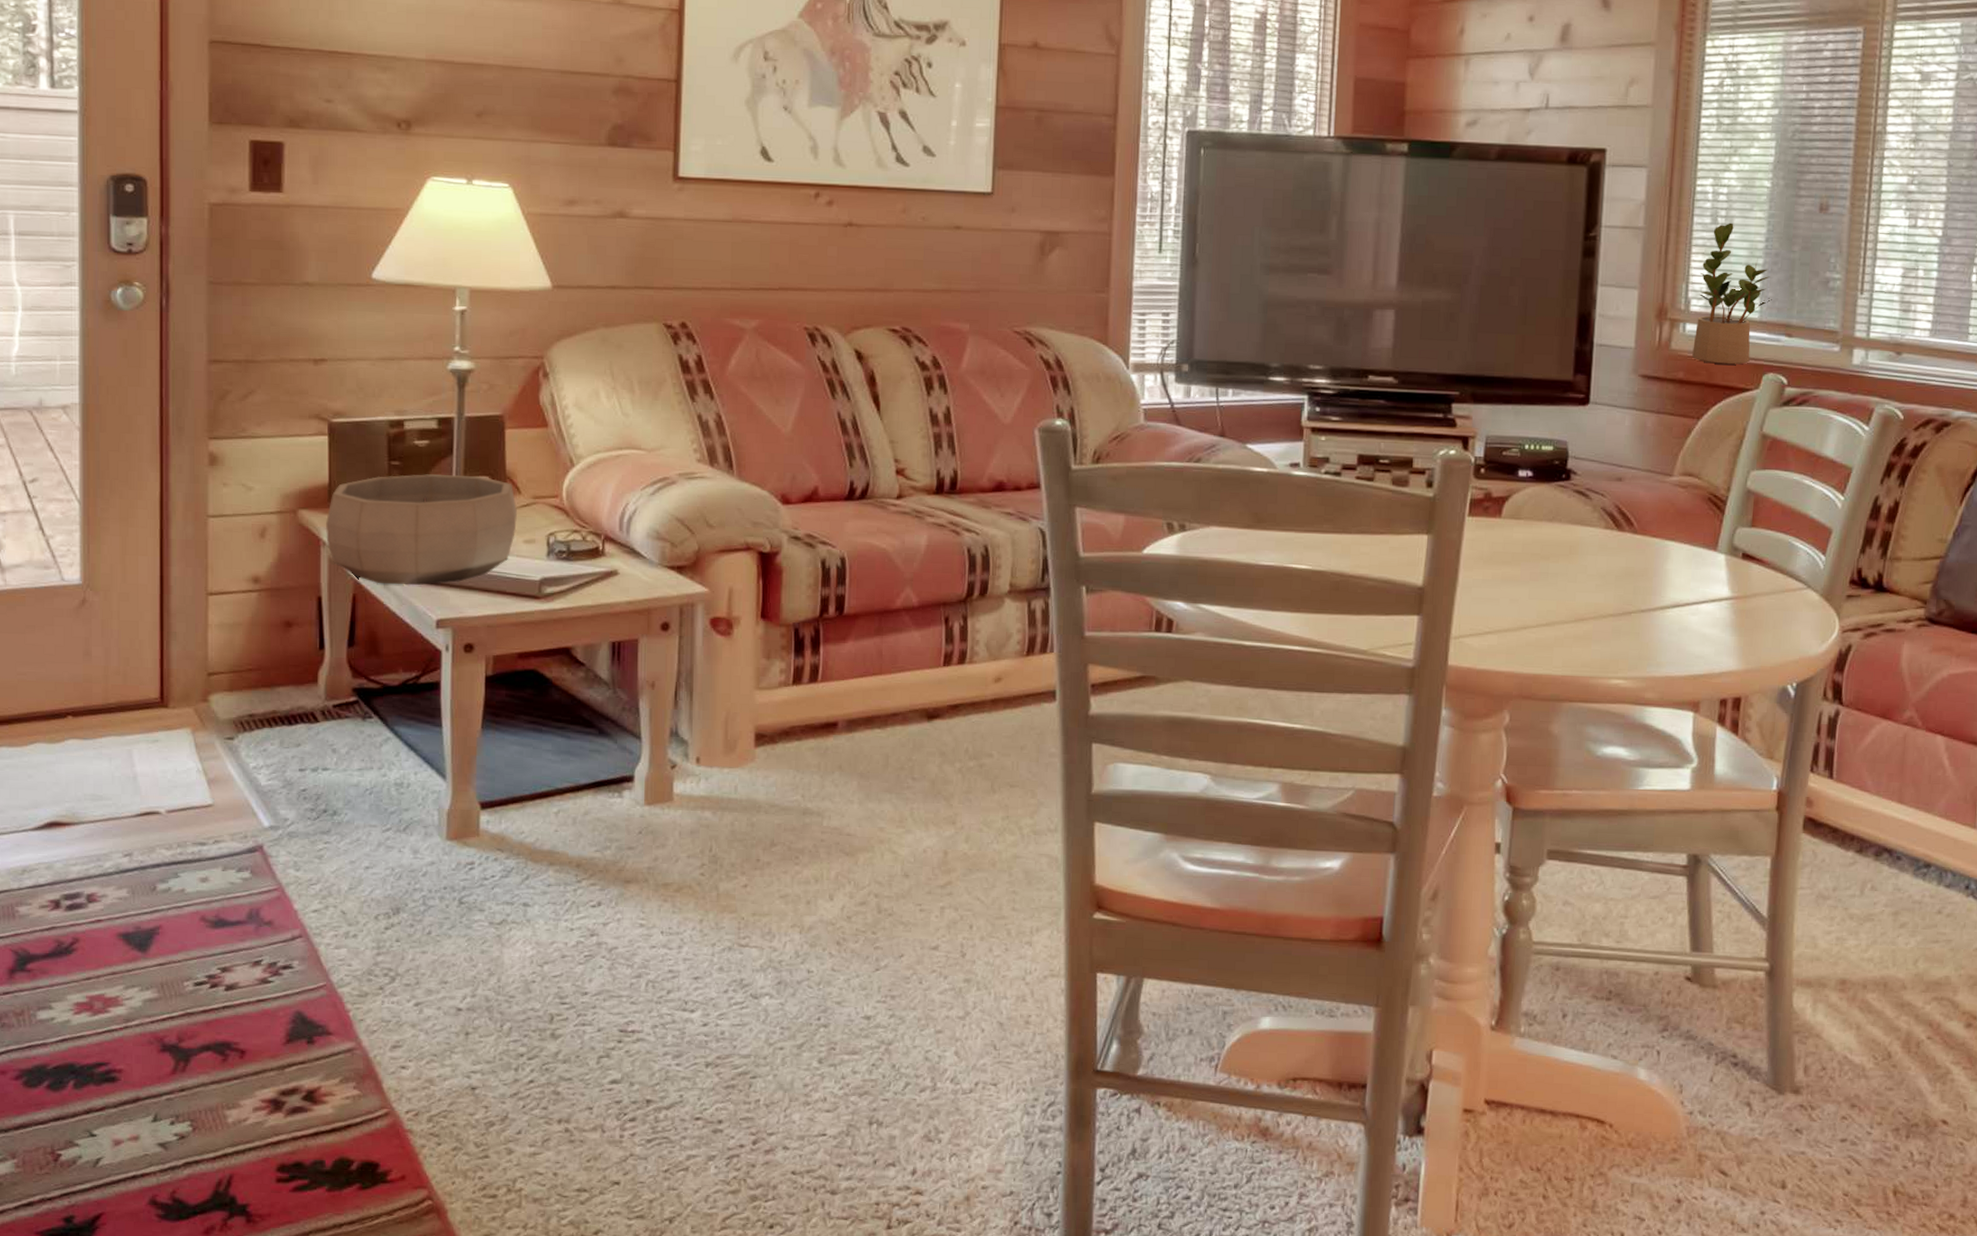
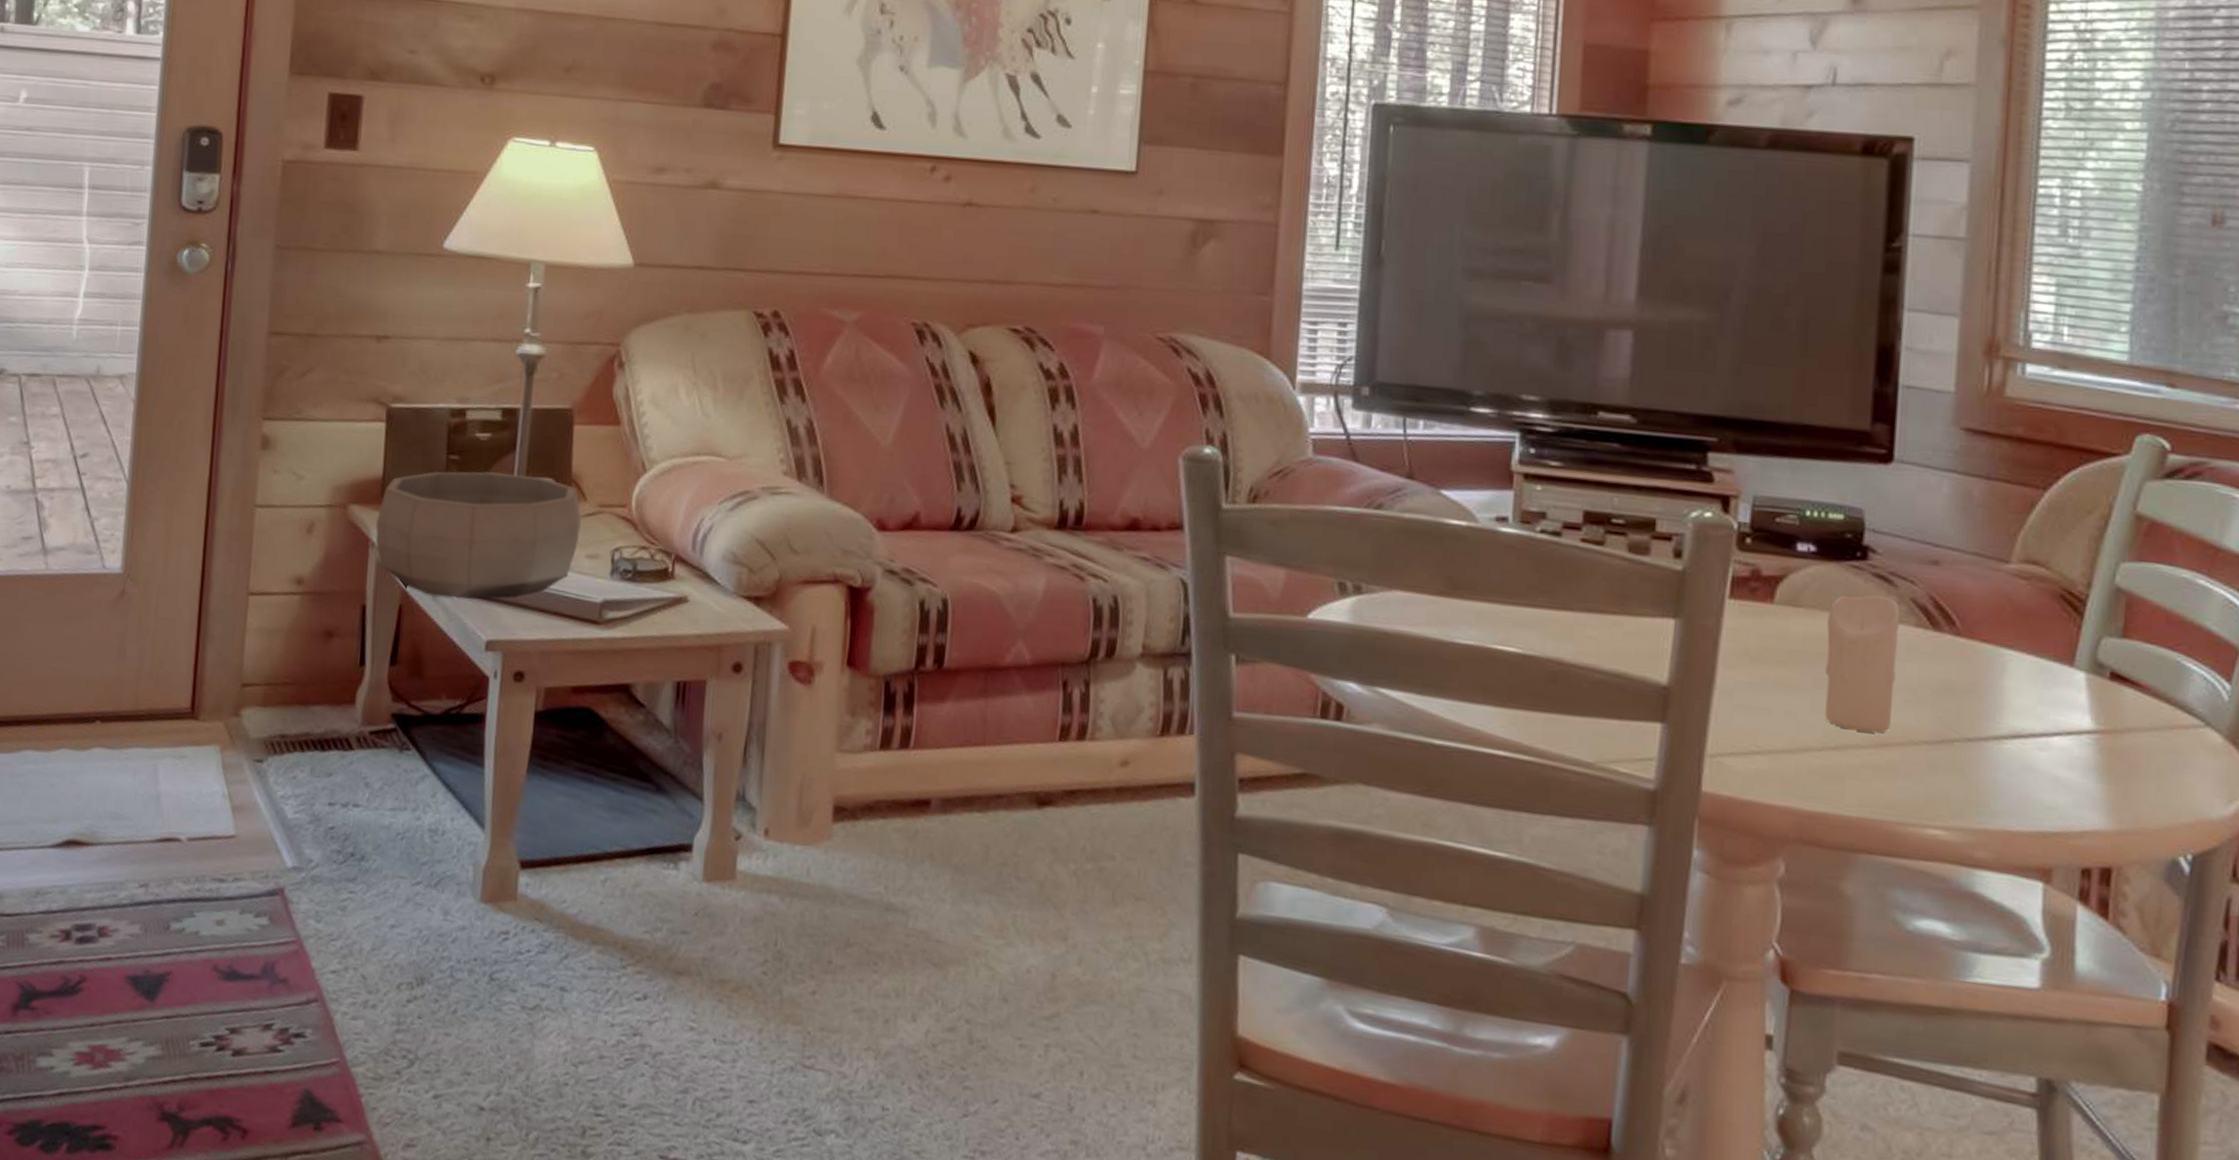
candle: none [1538,507,1594,611] -> present [1824,595,1901,733]
potted plant: present [1692,222,1772,365] -> none [2035,235,2147,421]

